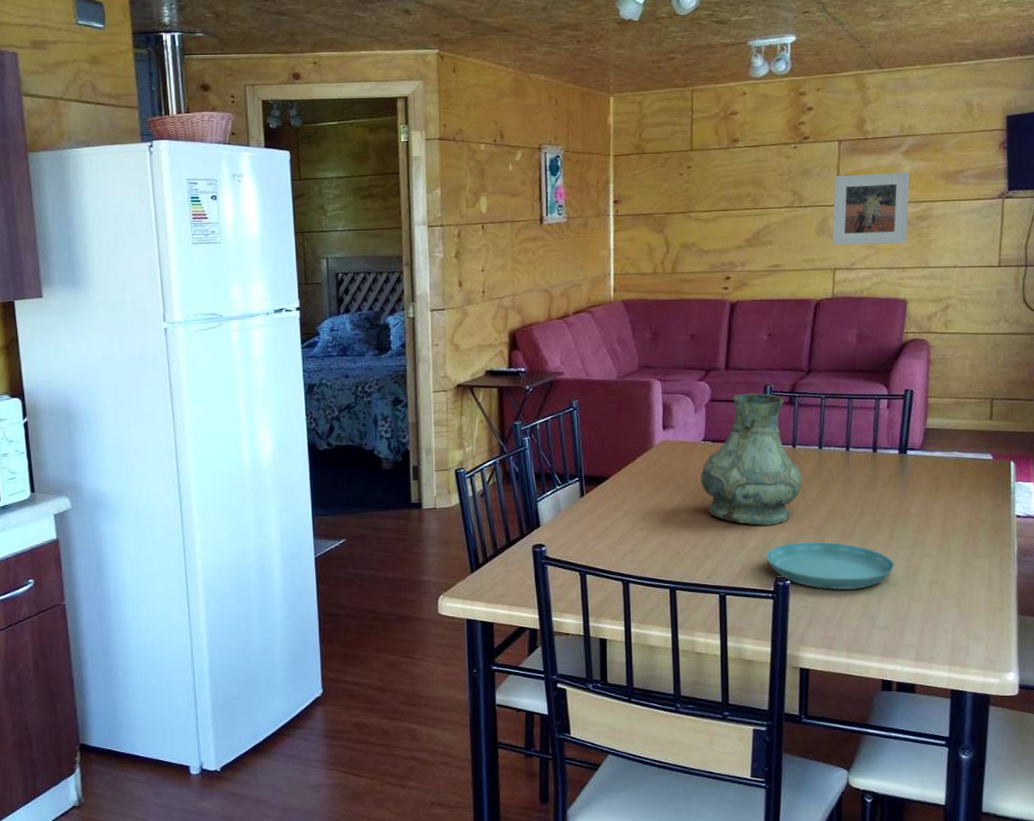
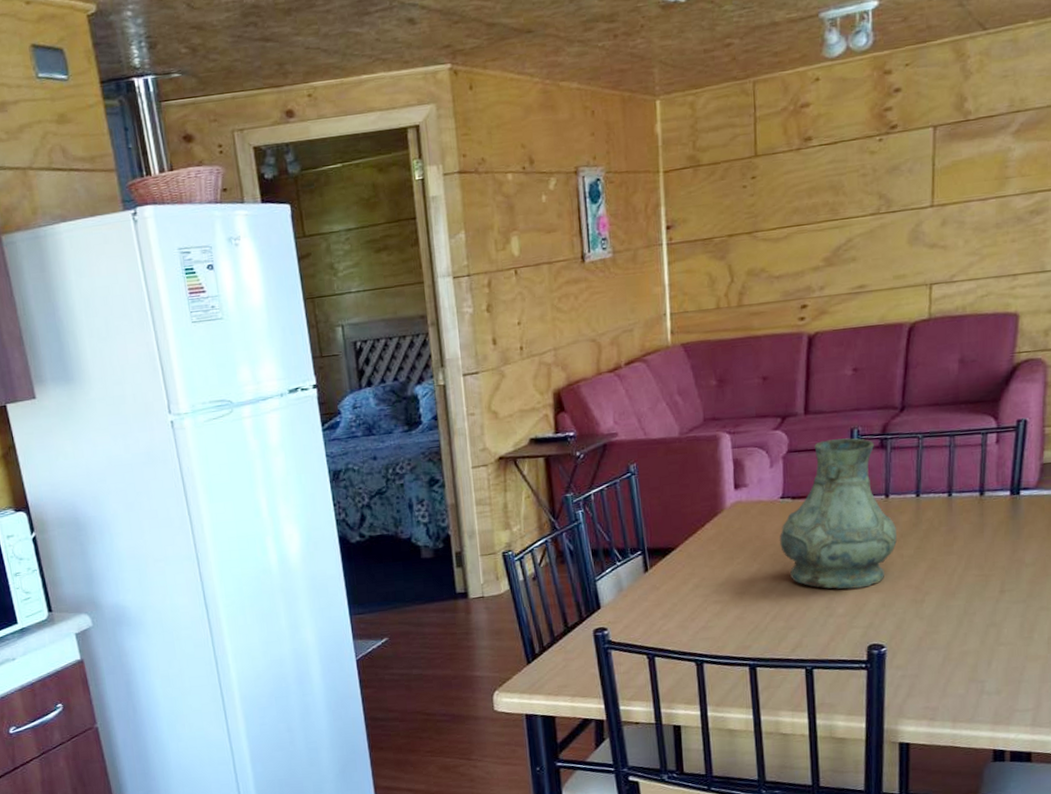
saucer: present [766,541,895,590] -> none [857,601,1007,655]
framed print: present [832,171,910,246] -> none [928,156,1021,256]

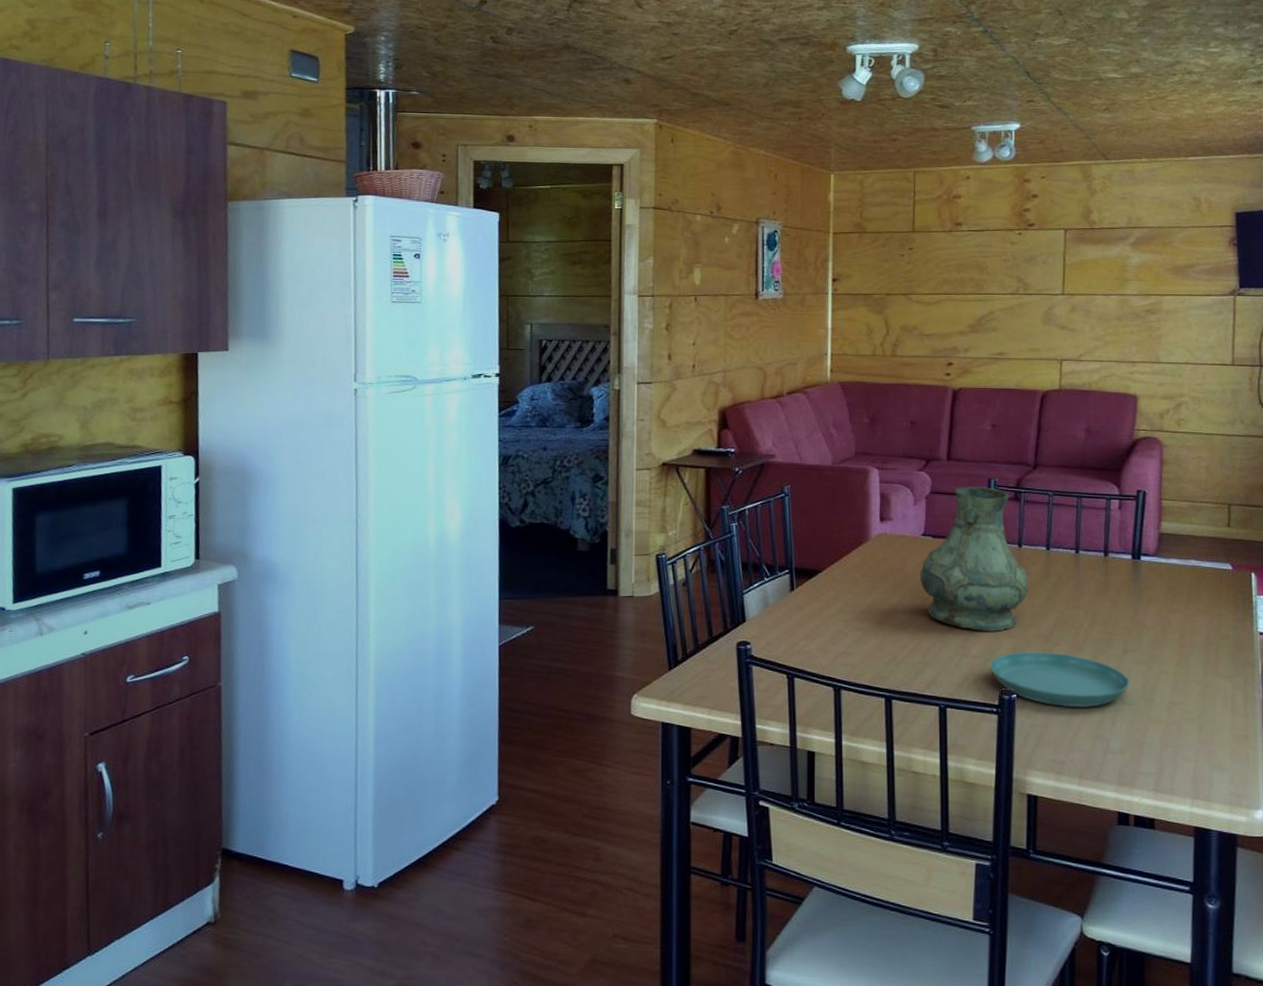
saucer: none [857,601,1007,655] -> present [990,651,1130,707]

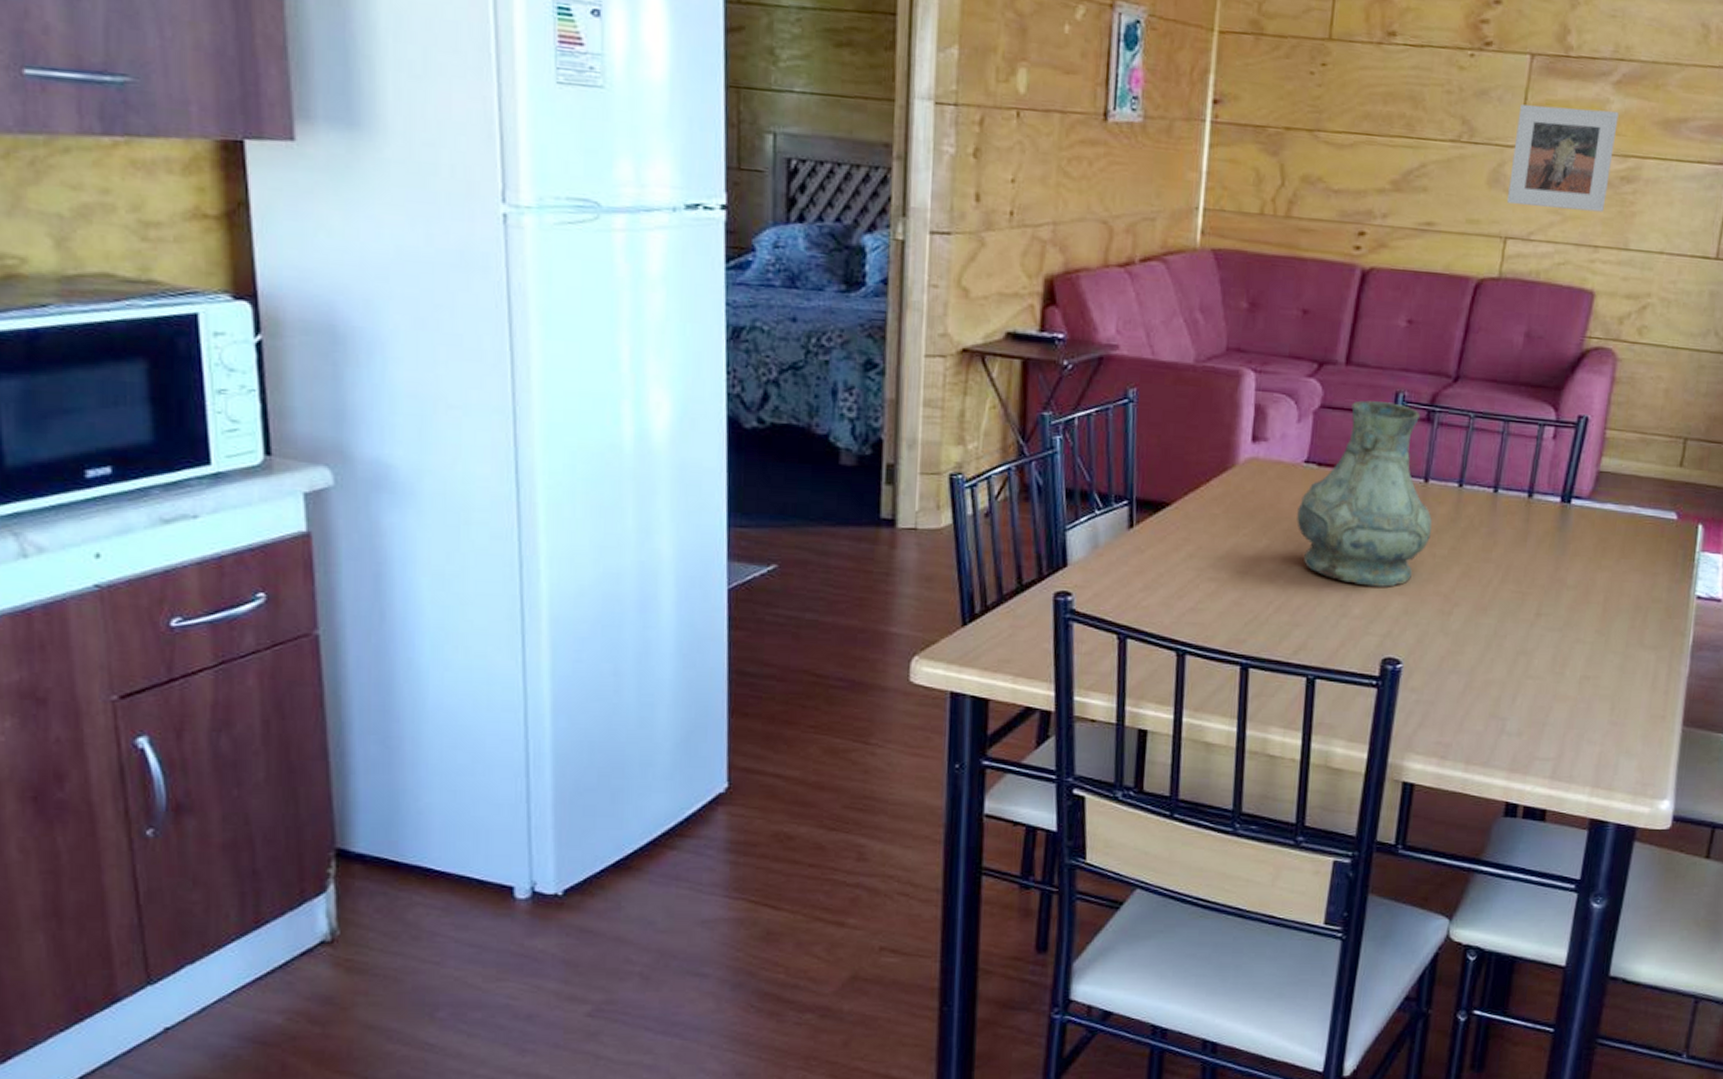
saucer: present [990,651,1130,707] -> none [1374,612,1539,681]
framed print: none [1059,263,1138,337] -> present [1507,104,1619,212]

